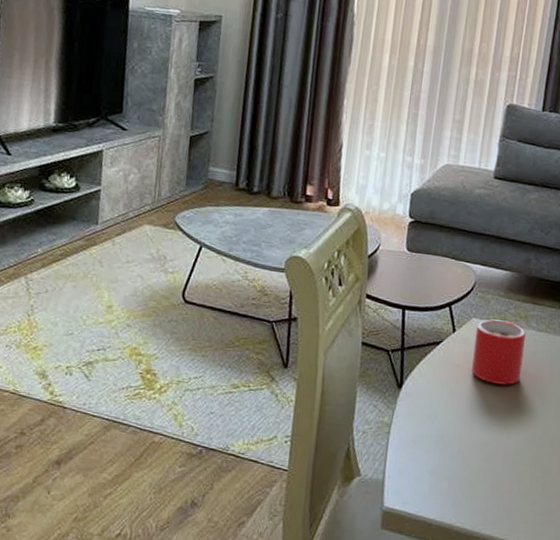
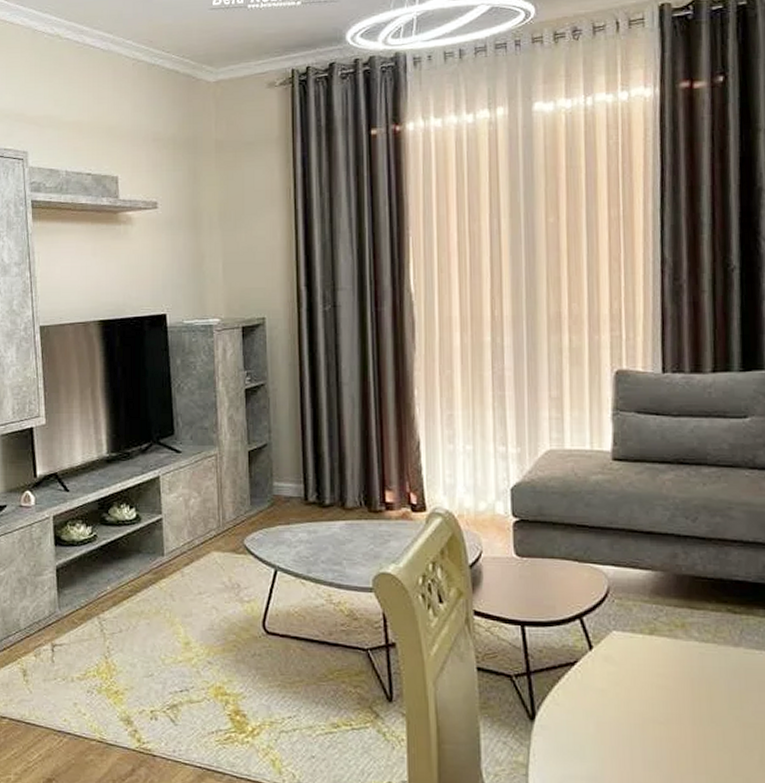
mug: present [471,319,526,386] -> none [618,631,689,713]

